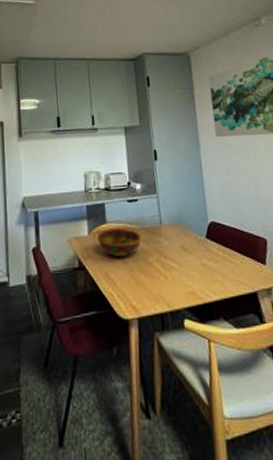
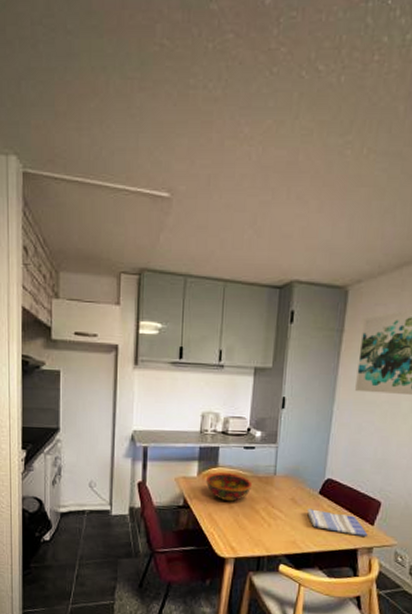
dish towel: none [198,254,263,278] -> present [306,509,368,536]

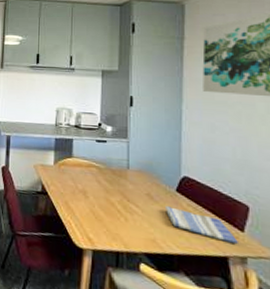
bowl: present [206,472,251,502] -> none [62,162,105,192]

